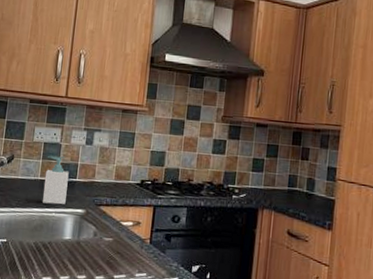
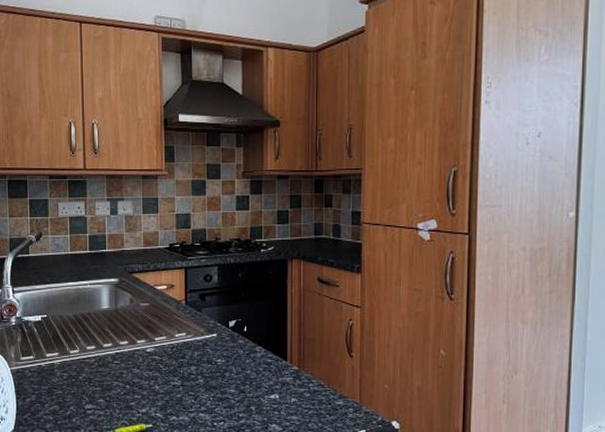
soap bottle: present [43,155,69,205] -> none [74,229,99,276]

